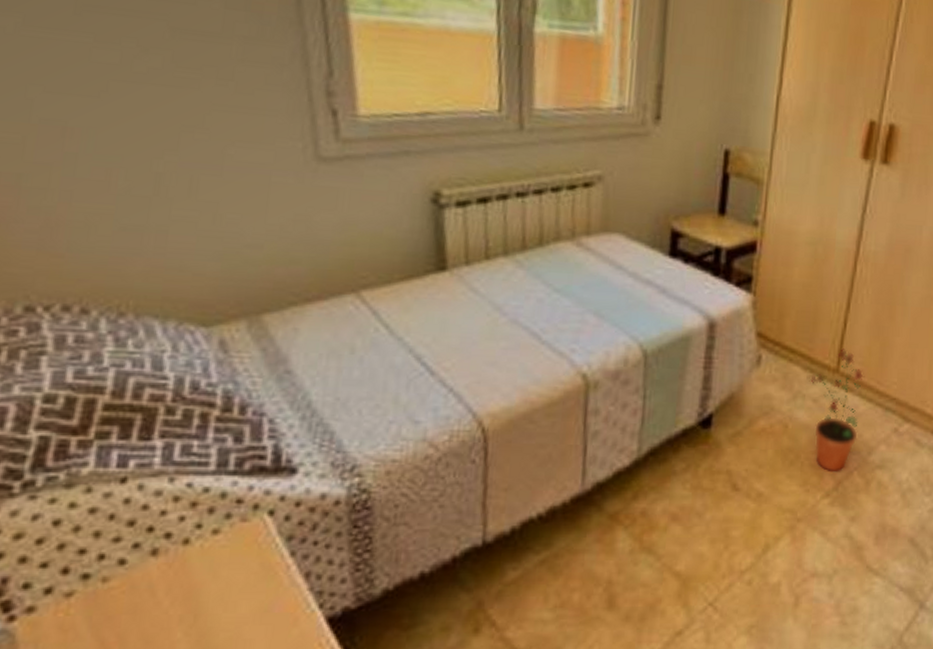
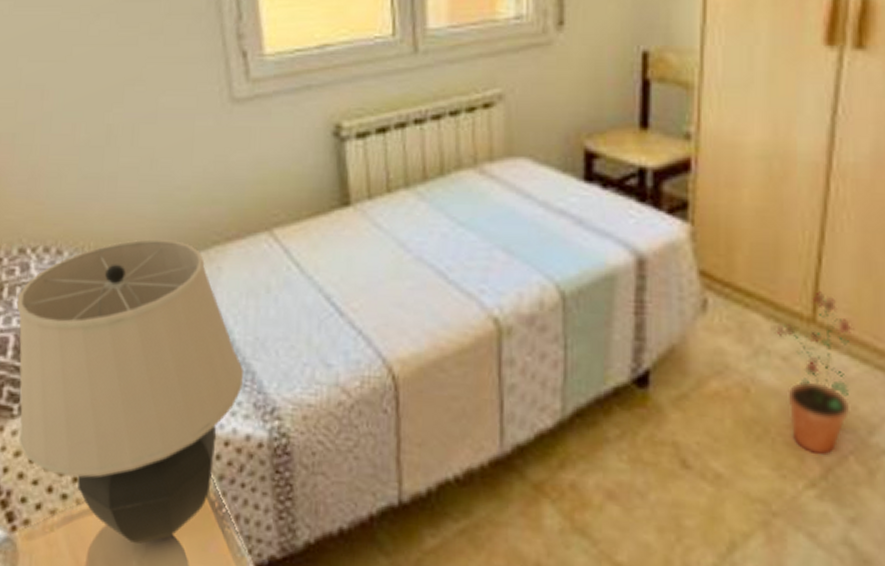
table lamp: none [20,297,321,614] -> present [16,238,243,544]

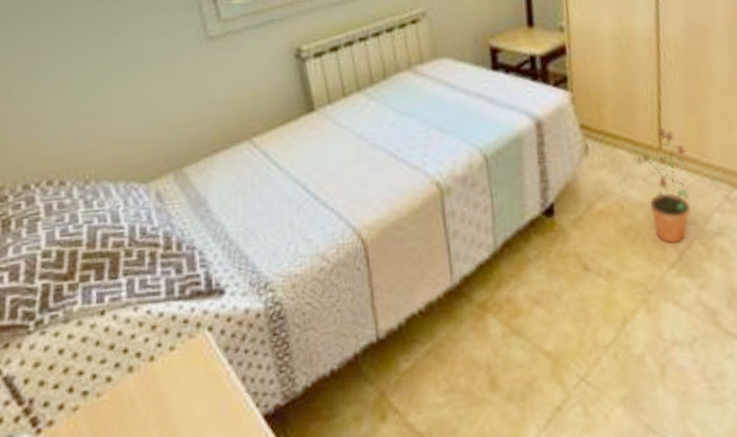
table lamp: present [16,238,243,544] -> none [25,158,238,420]

